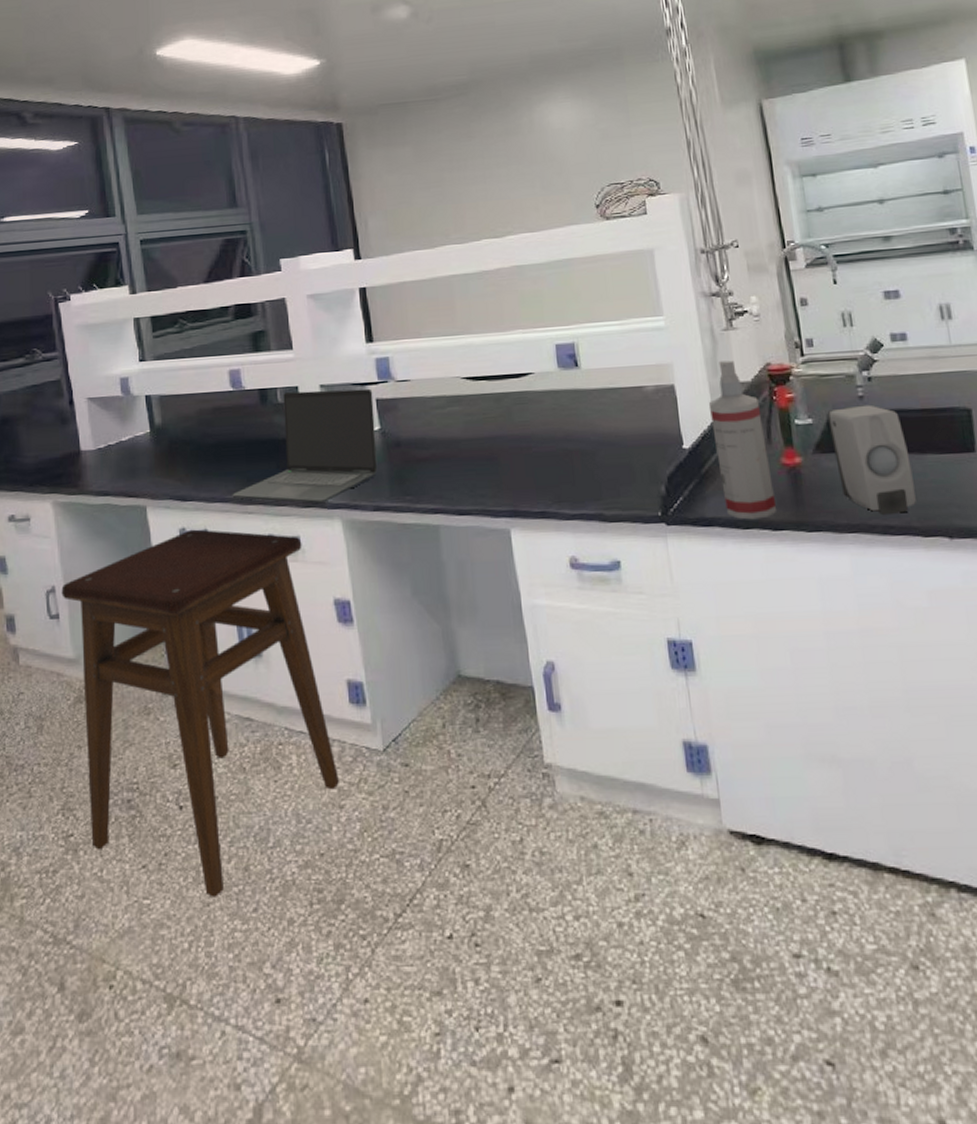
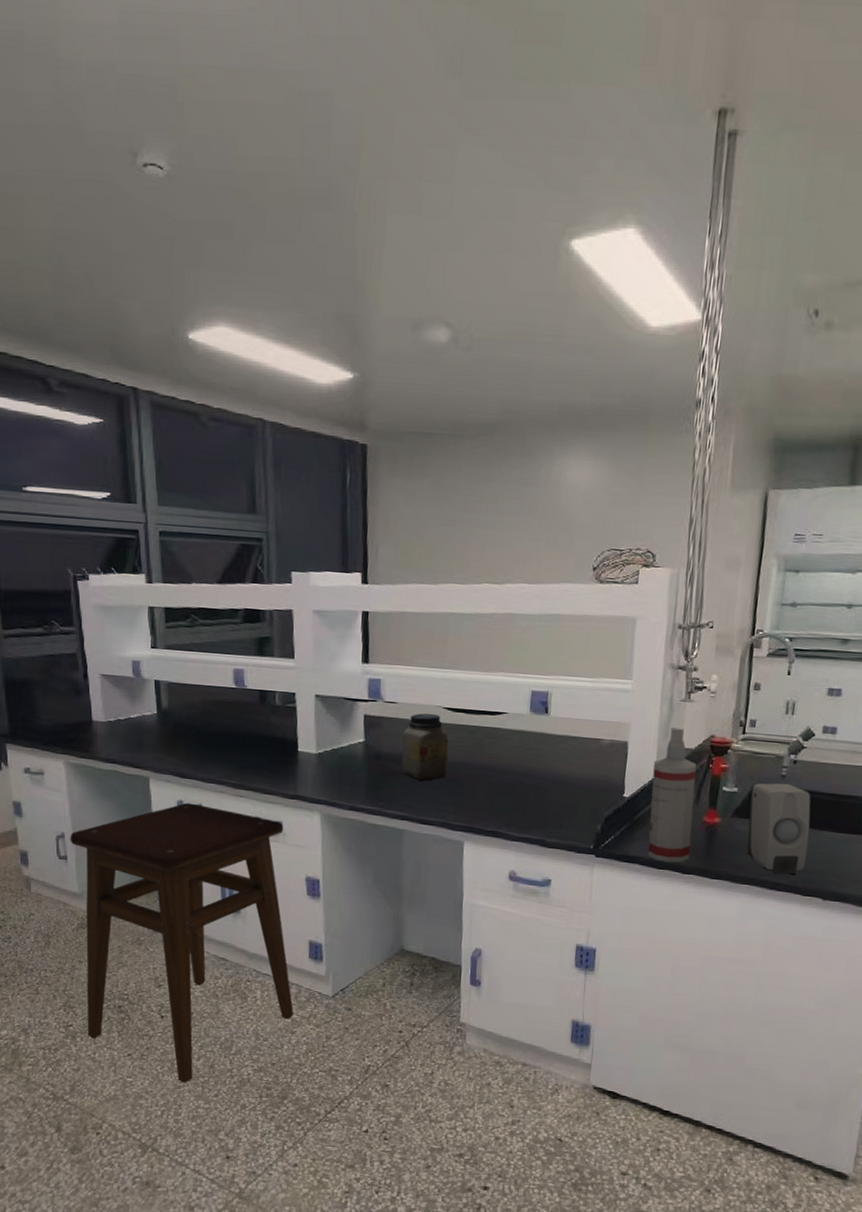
laptop: present [232,388,378,504] -> none [226,697,362,798]
jar: none [421,387,477,466] -> present [401,713,449,782]

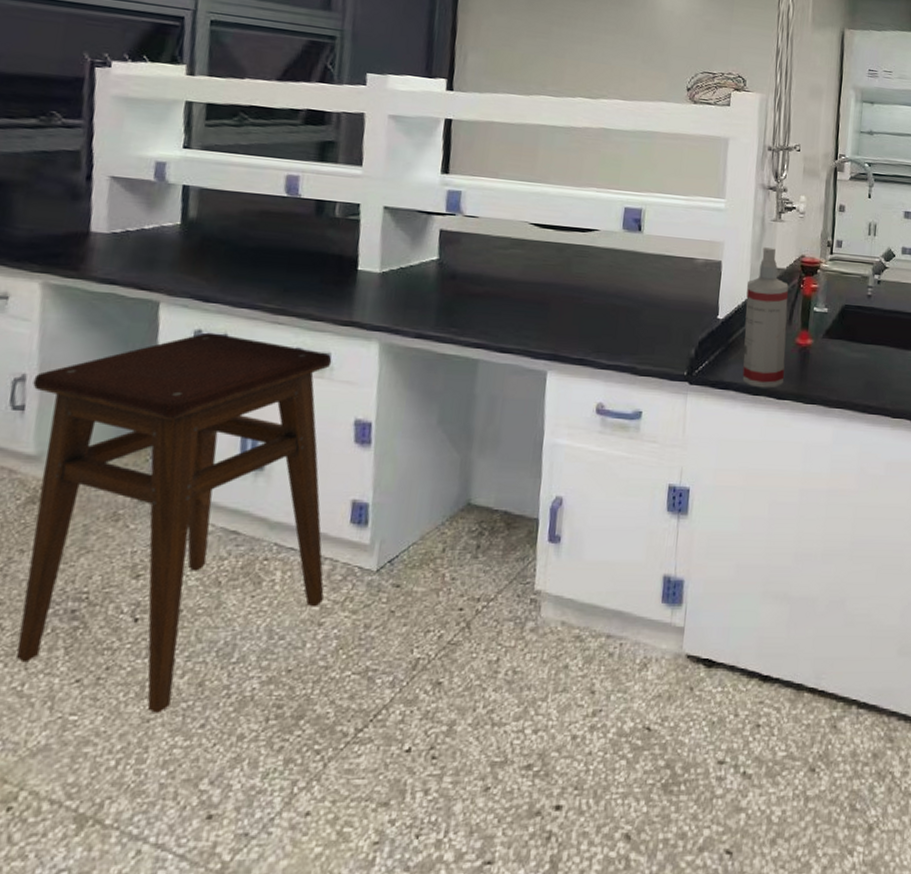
jar: present [401,713,449,782] -> none [480,229,535,304]
soap dispenser: present [747,782,811,875] -> none [838,302,896,397]

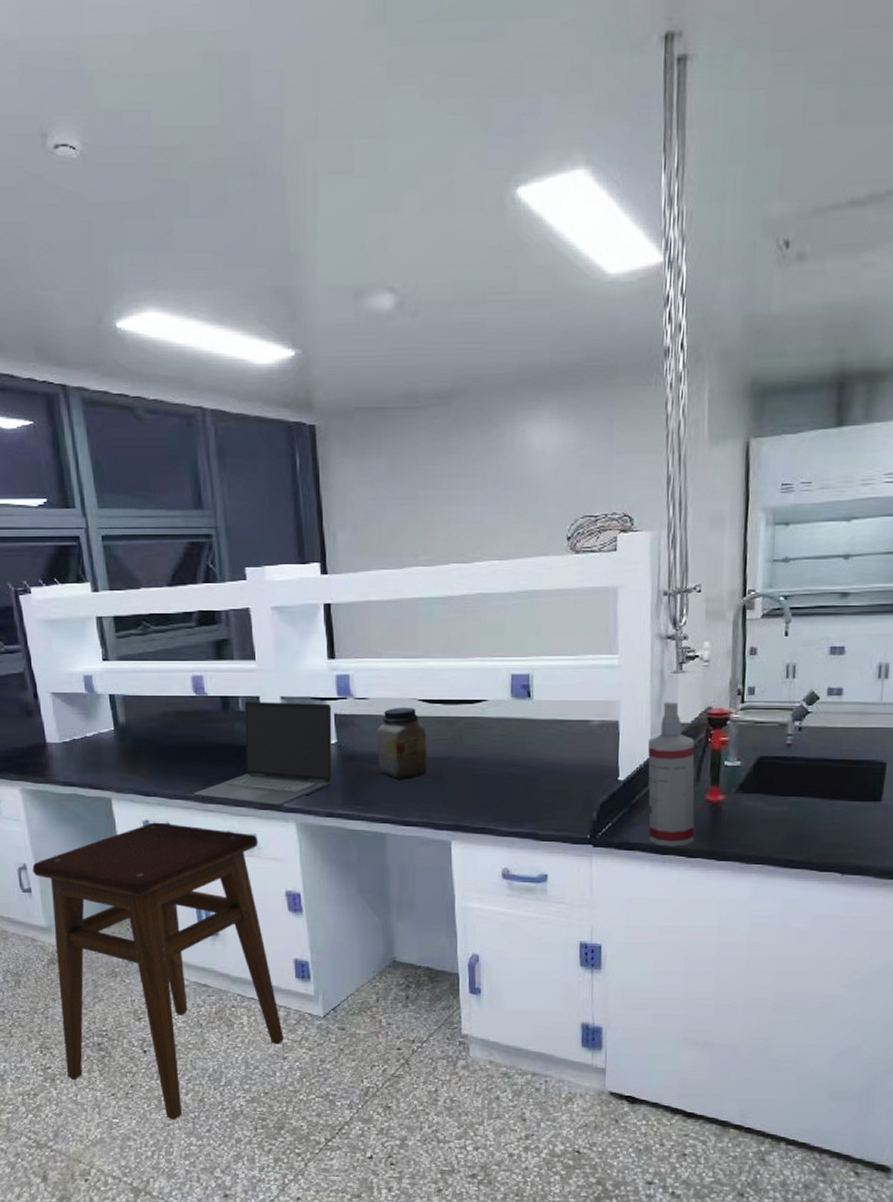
laptop: none [263,208,438,325] -> present [193,702,332,808]
jar: none [480,229,535,304] -> present [377,708,428,781]

